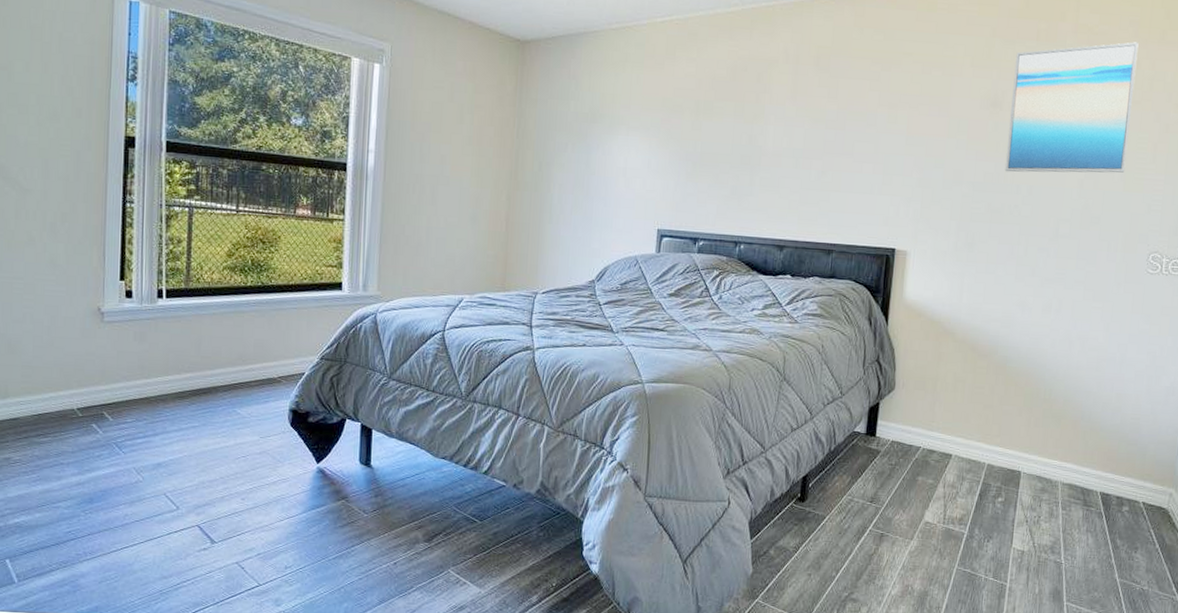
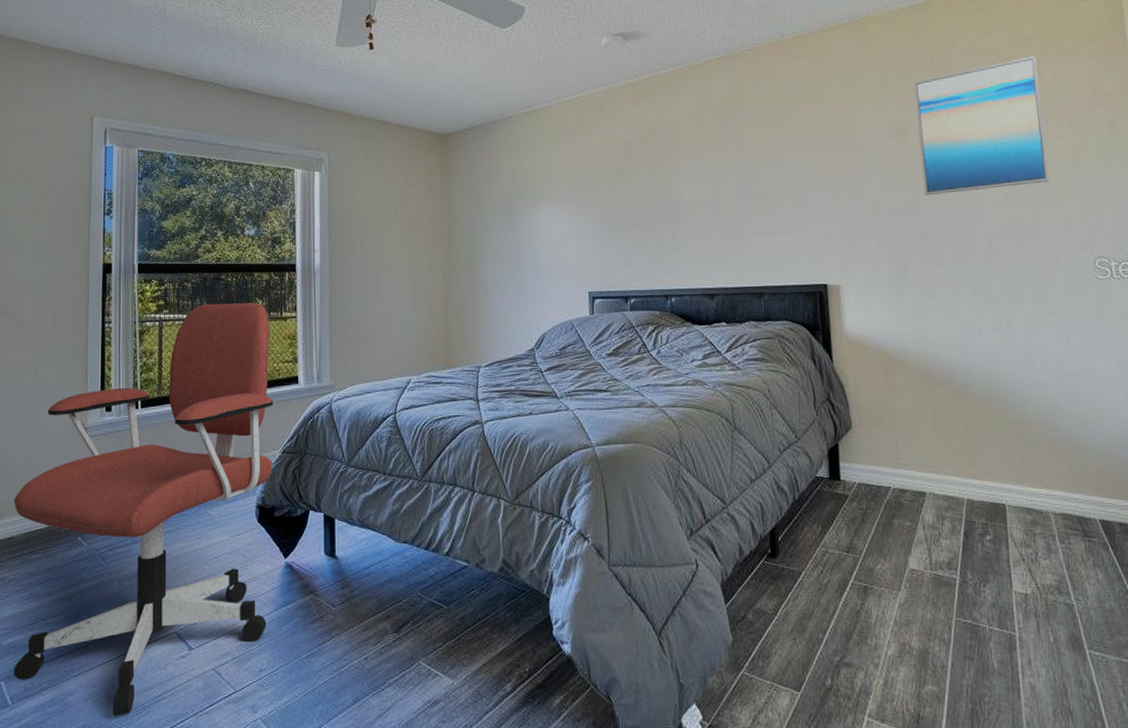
office chair: none [19,195,315,600] -> present [14,302,274,716]

